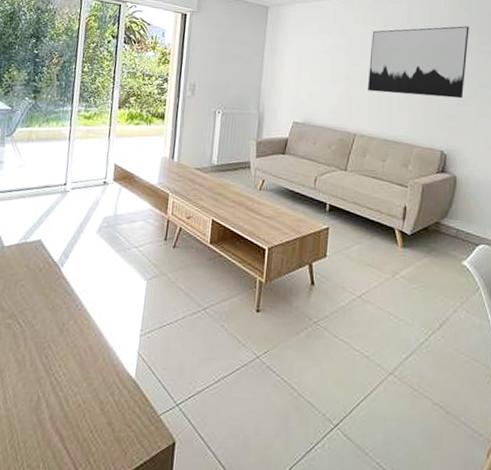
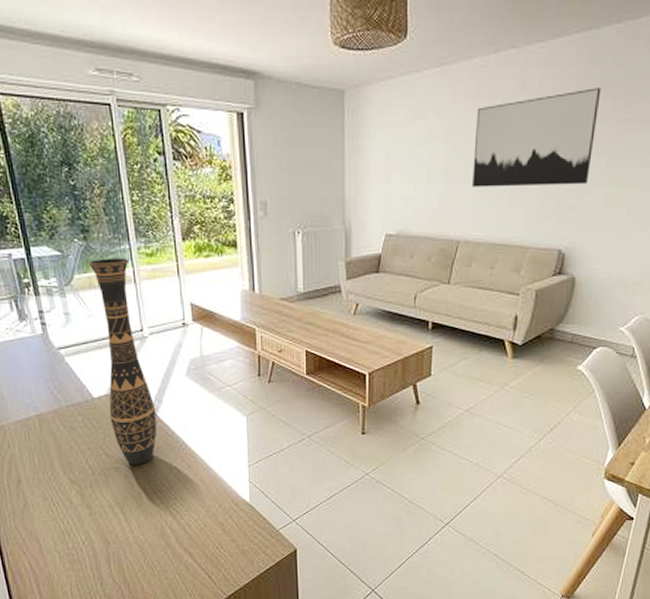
decorative vase: none [14,116,69,323] -> present [88,258,157,465]

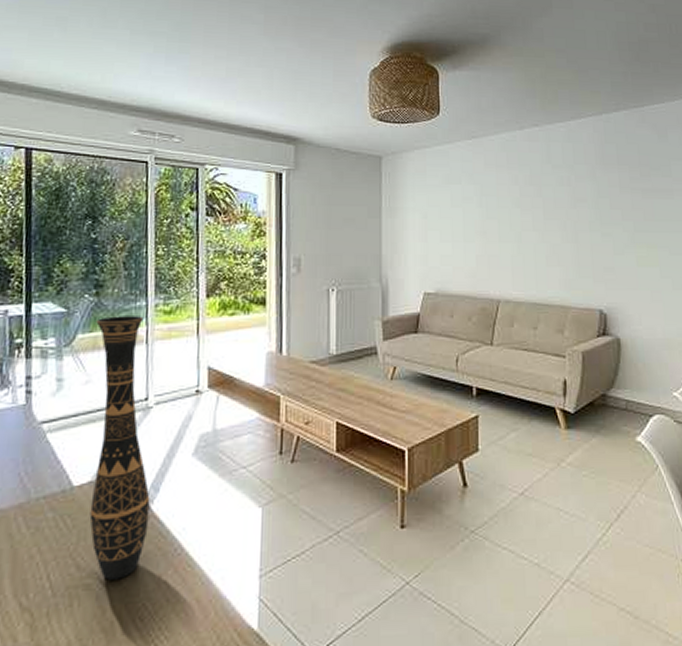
wall art: present [471,88,601,187] -> none [507,161,619,248]

